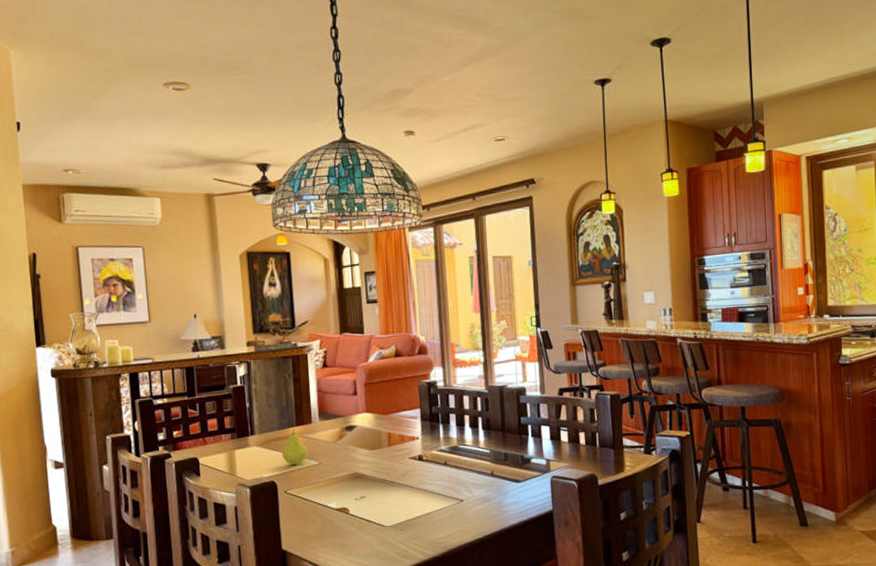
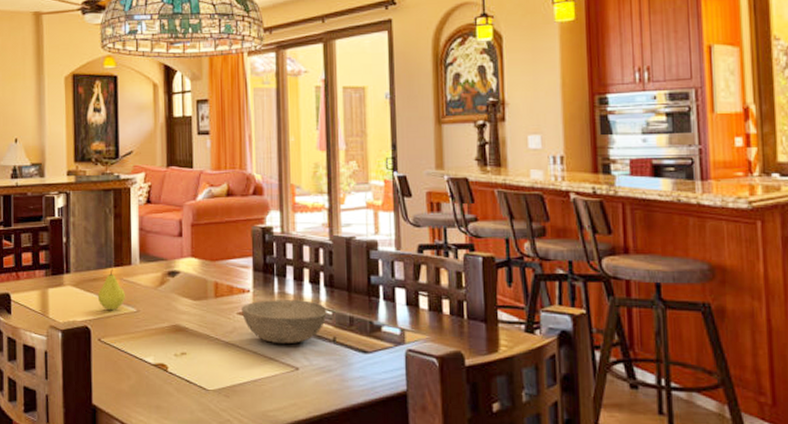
bowl: none [411,442,486,482] -> present [241,300,327,344]

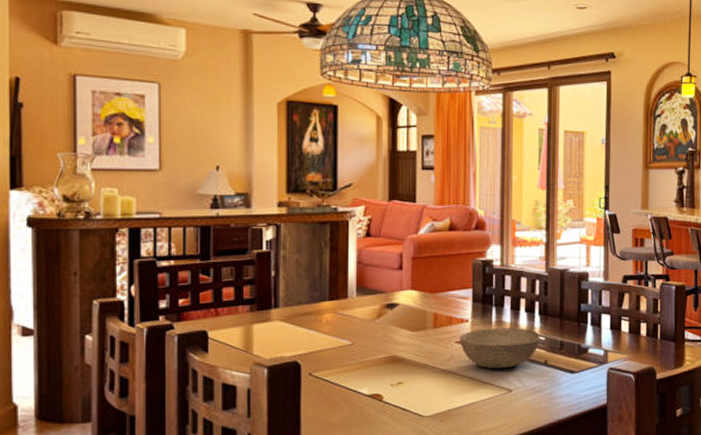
fruit: present [97,268,126,310] -> none [309,302,341,344]

